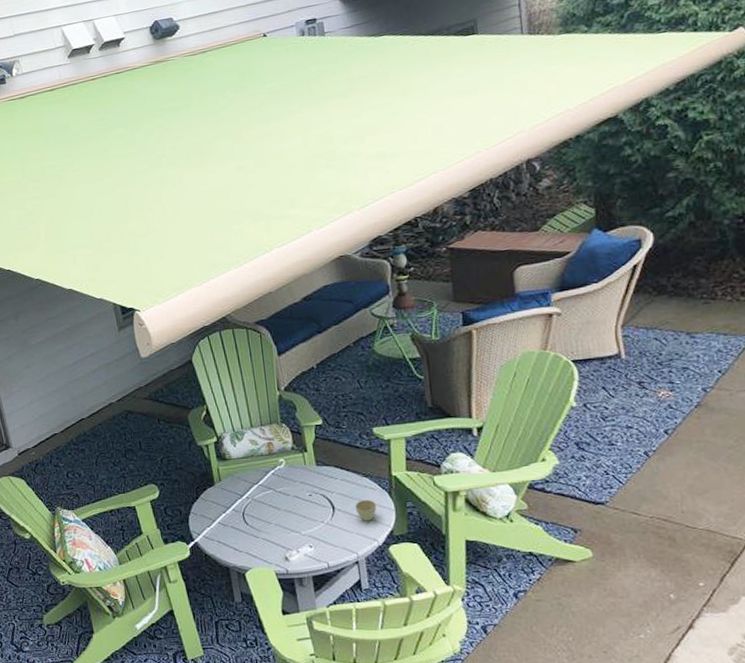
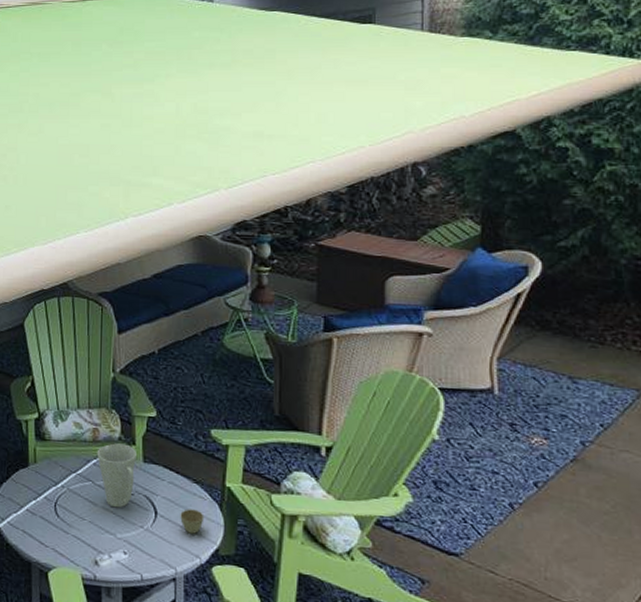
pitcher: none [273,452,311,509] -> present [96,443,136,508]

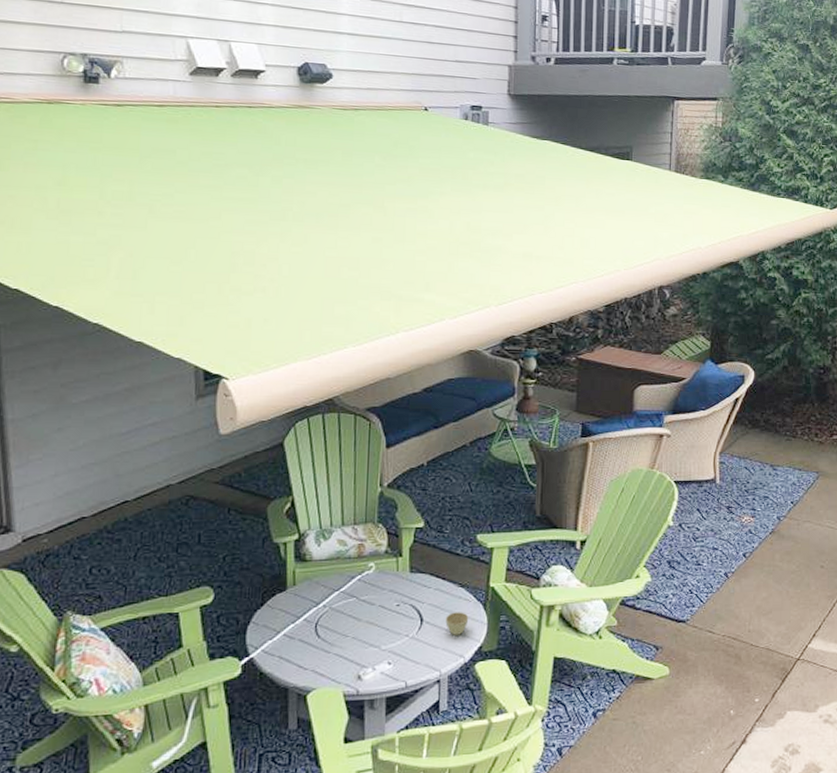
pitcher: present [96,443,136,508] -> none [361,556,403,621]

